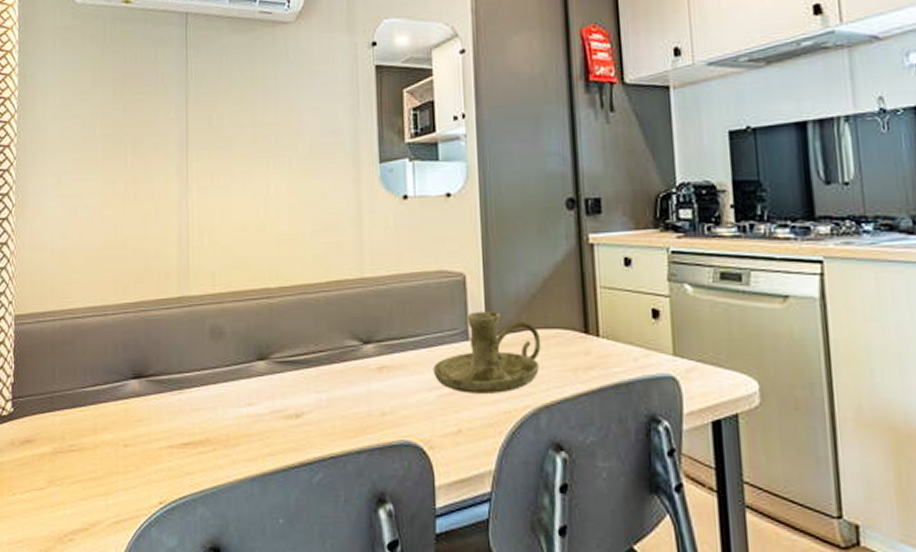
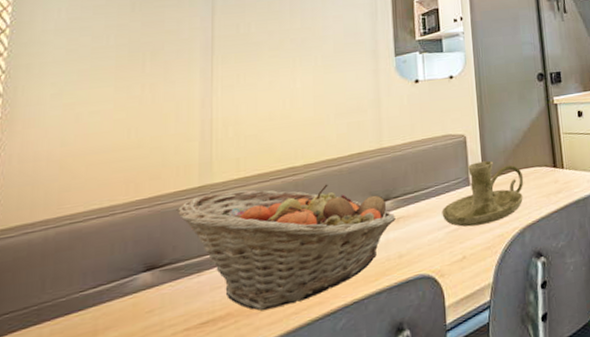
fruit basket: none [158,306,378,445] -> present [176,184,396,311]

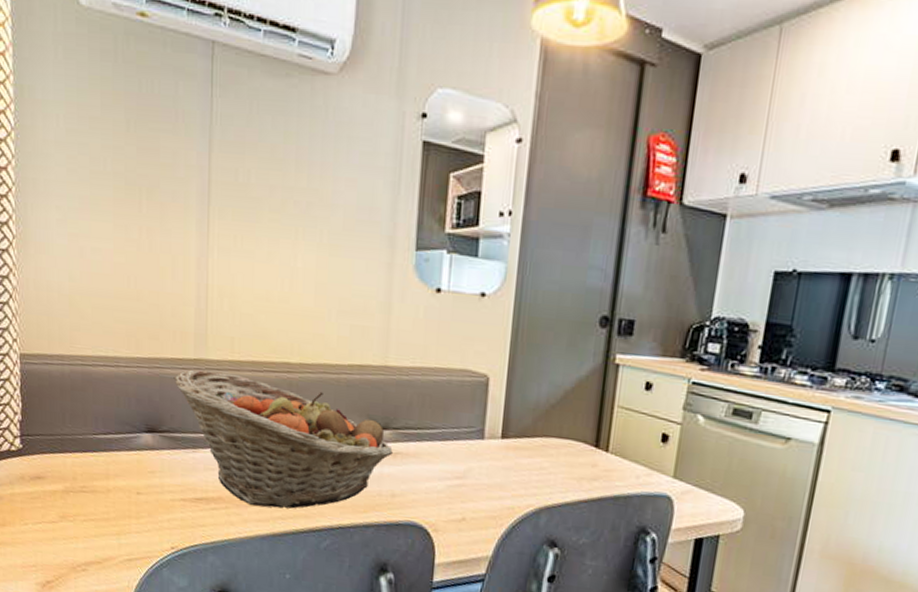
candle holder: present [442,160,524,227] -> none [445,413,553,491]

